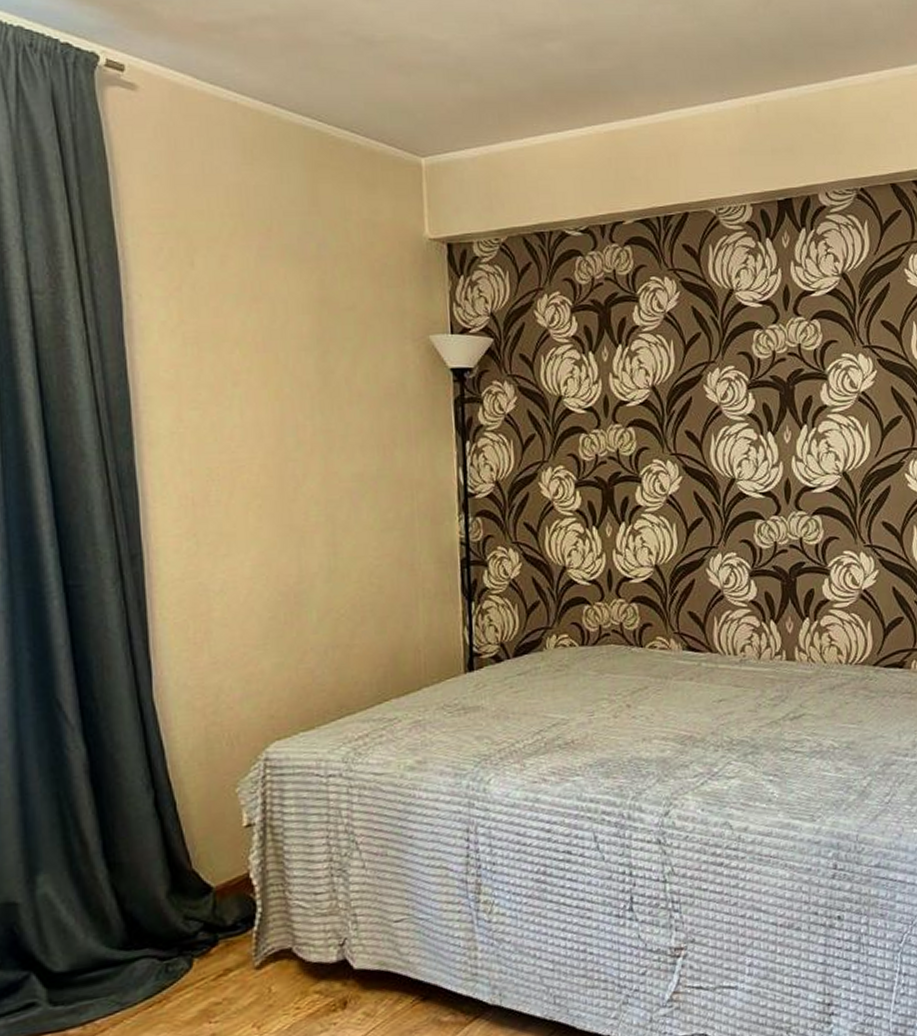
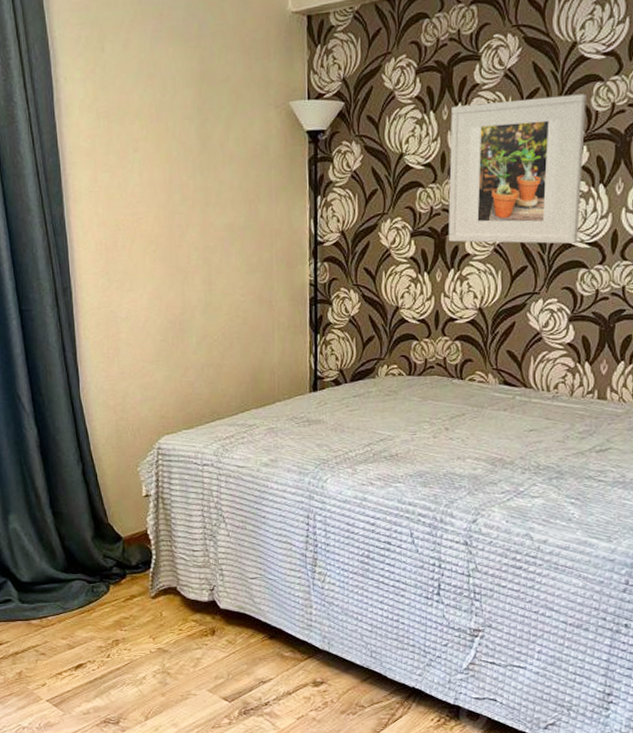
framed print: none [611,340,752,494] -> present [448,93,586,244]

